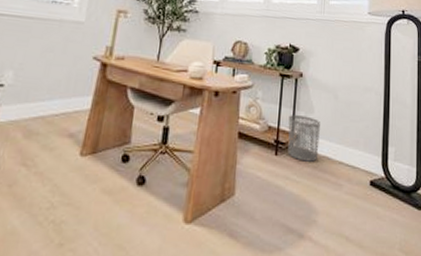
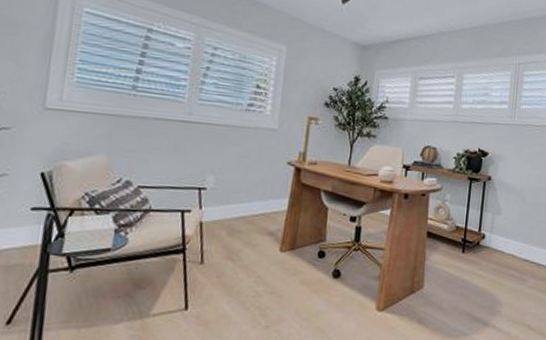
waste bin: present [288,115,320,162] -> none [474,216,507,259]

